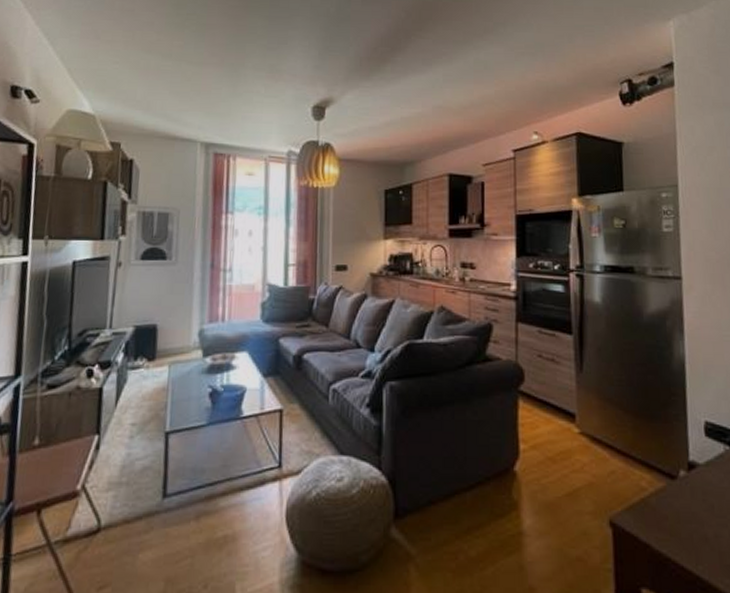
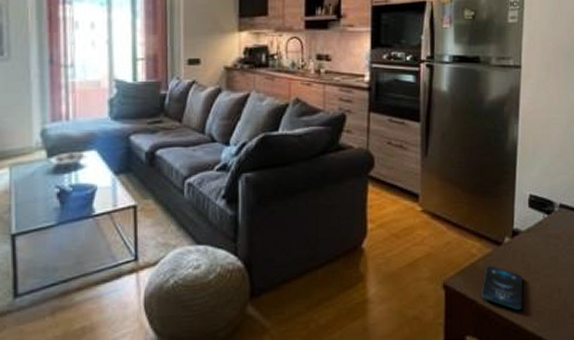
smartphone: none [656,503,709,562] -> present [481,265,522,311]

